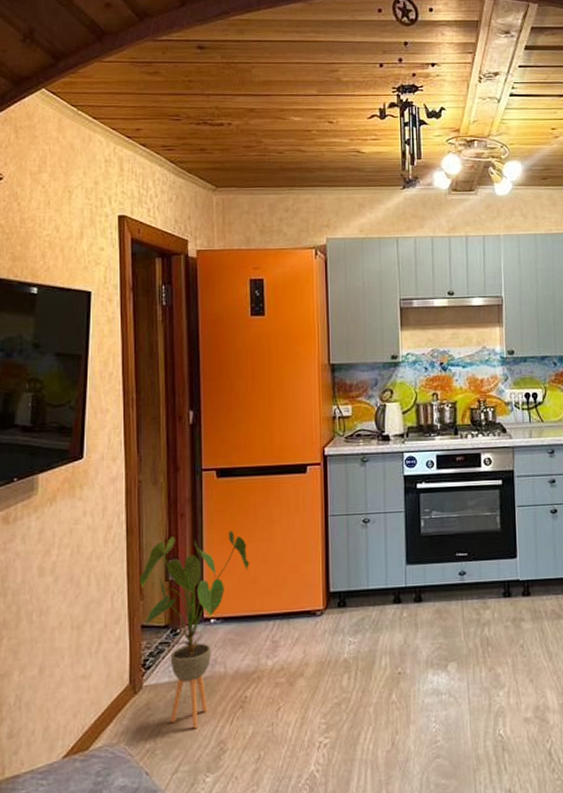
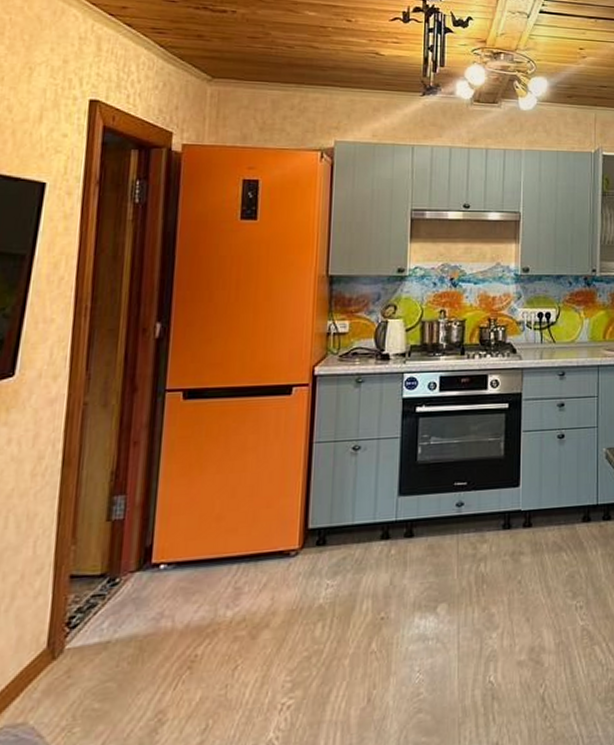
house plant: present [139,530,250,729] -> none [72,460,215,699]

